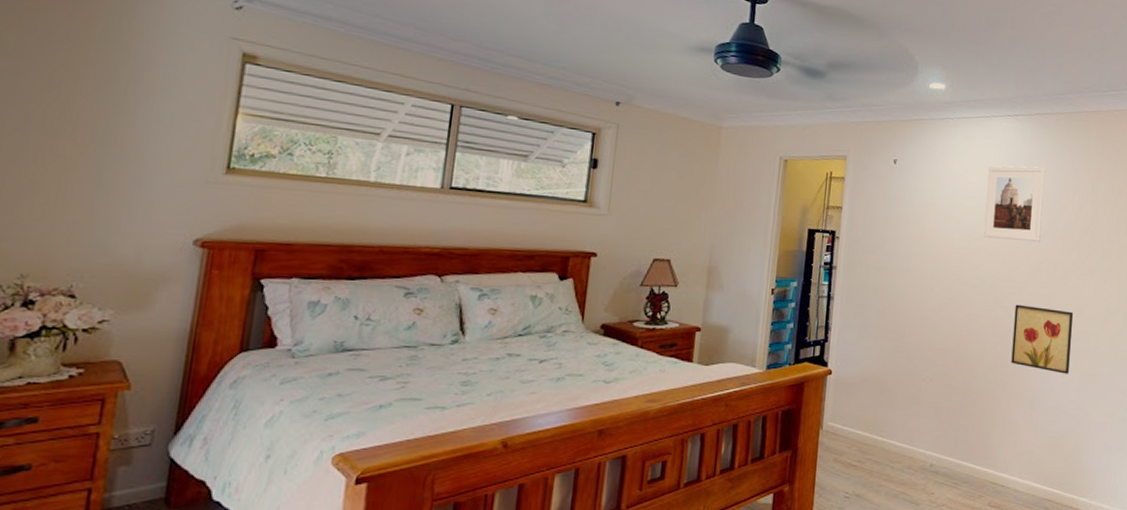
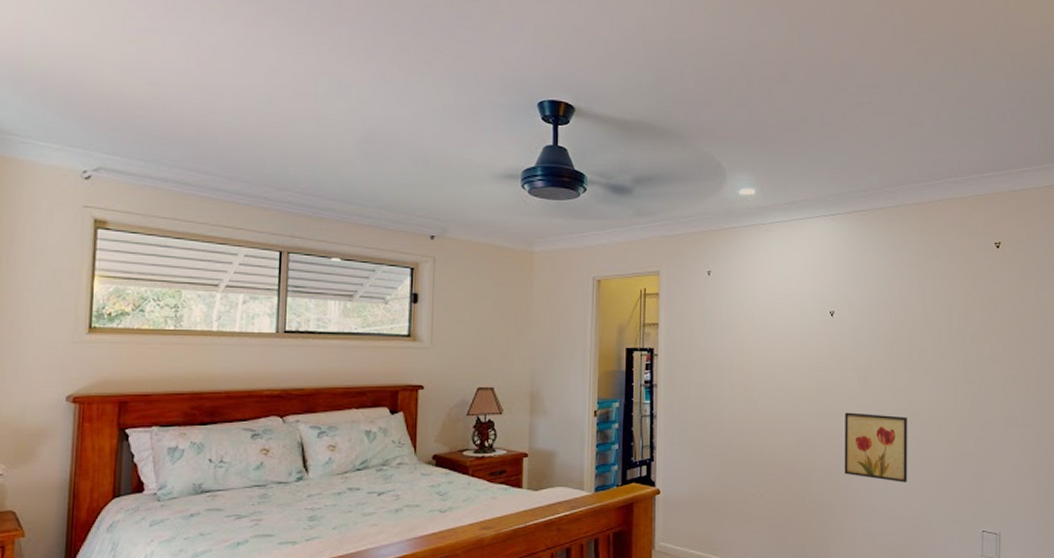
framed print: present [983,166,1047,242] -> none [805,267,868,346]

